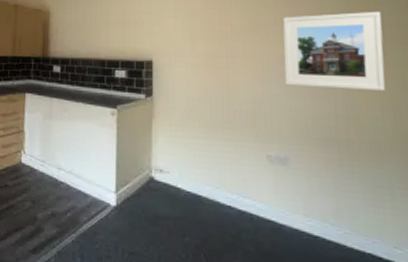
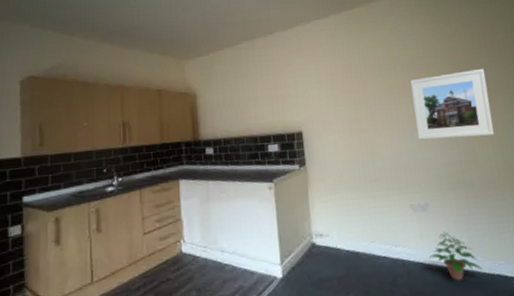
potted plant: none [284,191,351,250] -> present [429,231,483,280]

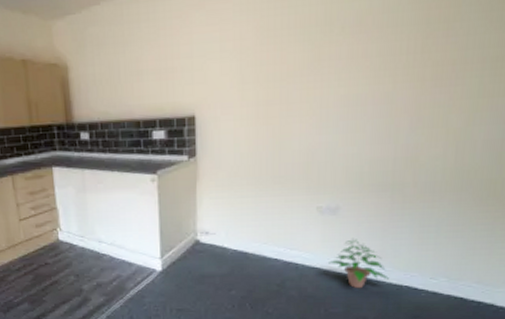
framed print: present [410,68,494,140] -> none [344,29,467,131]

